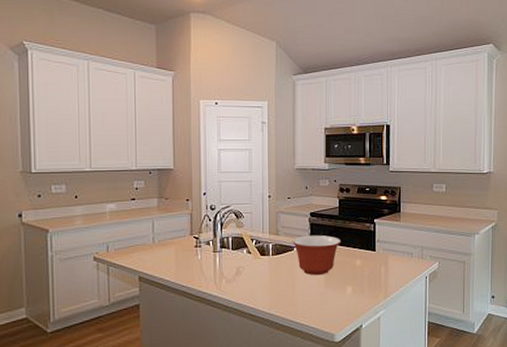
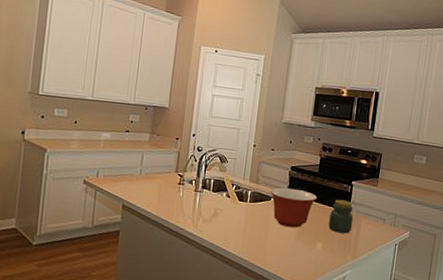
jar: none [356,239,380,274] -> present [329,199,354,234]

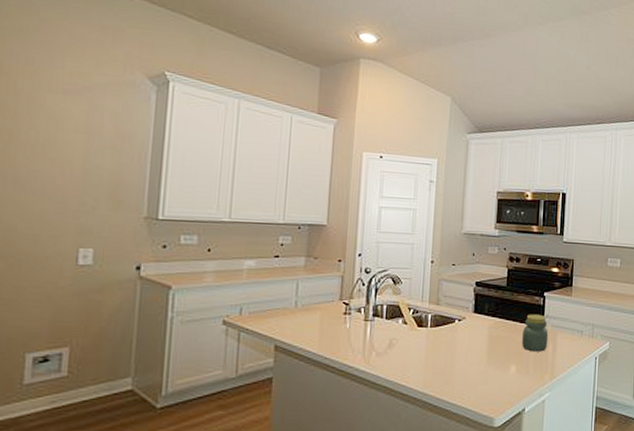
mixing bowl: present [270,187,318,228] -> none [453,306,508,352]

